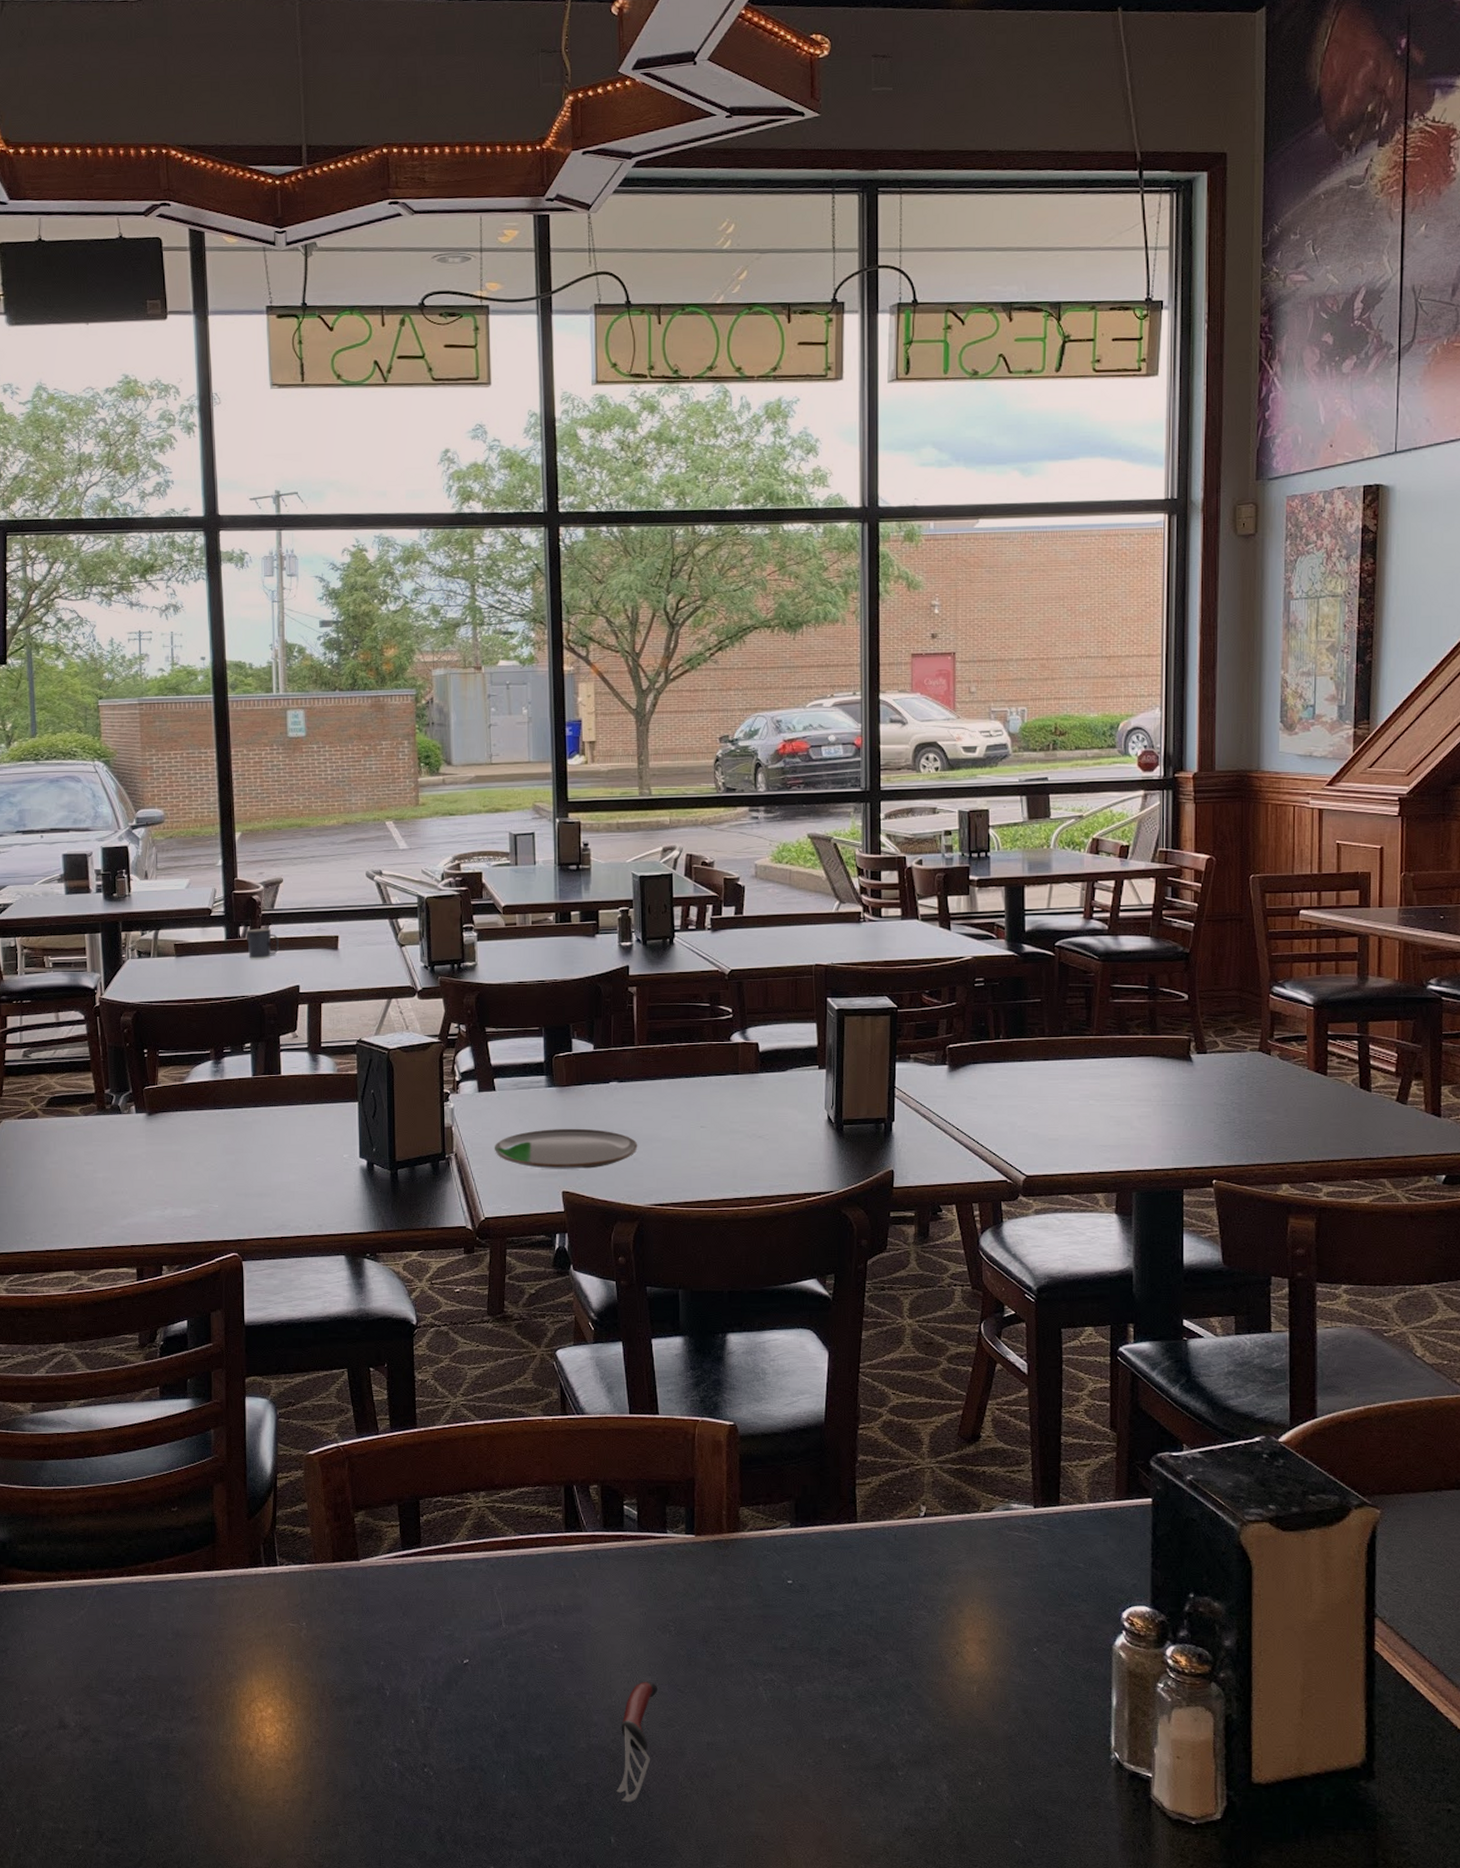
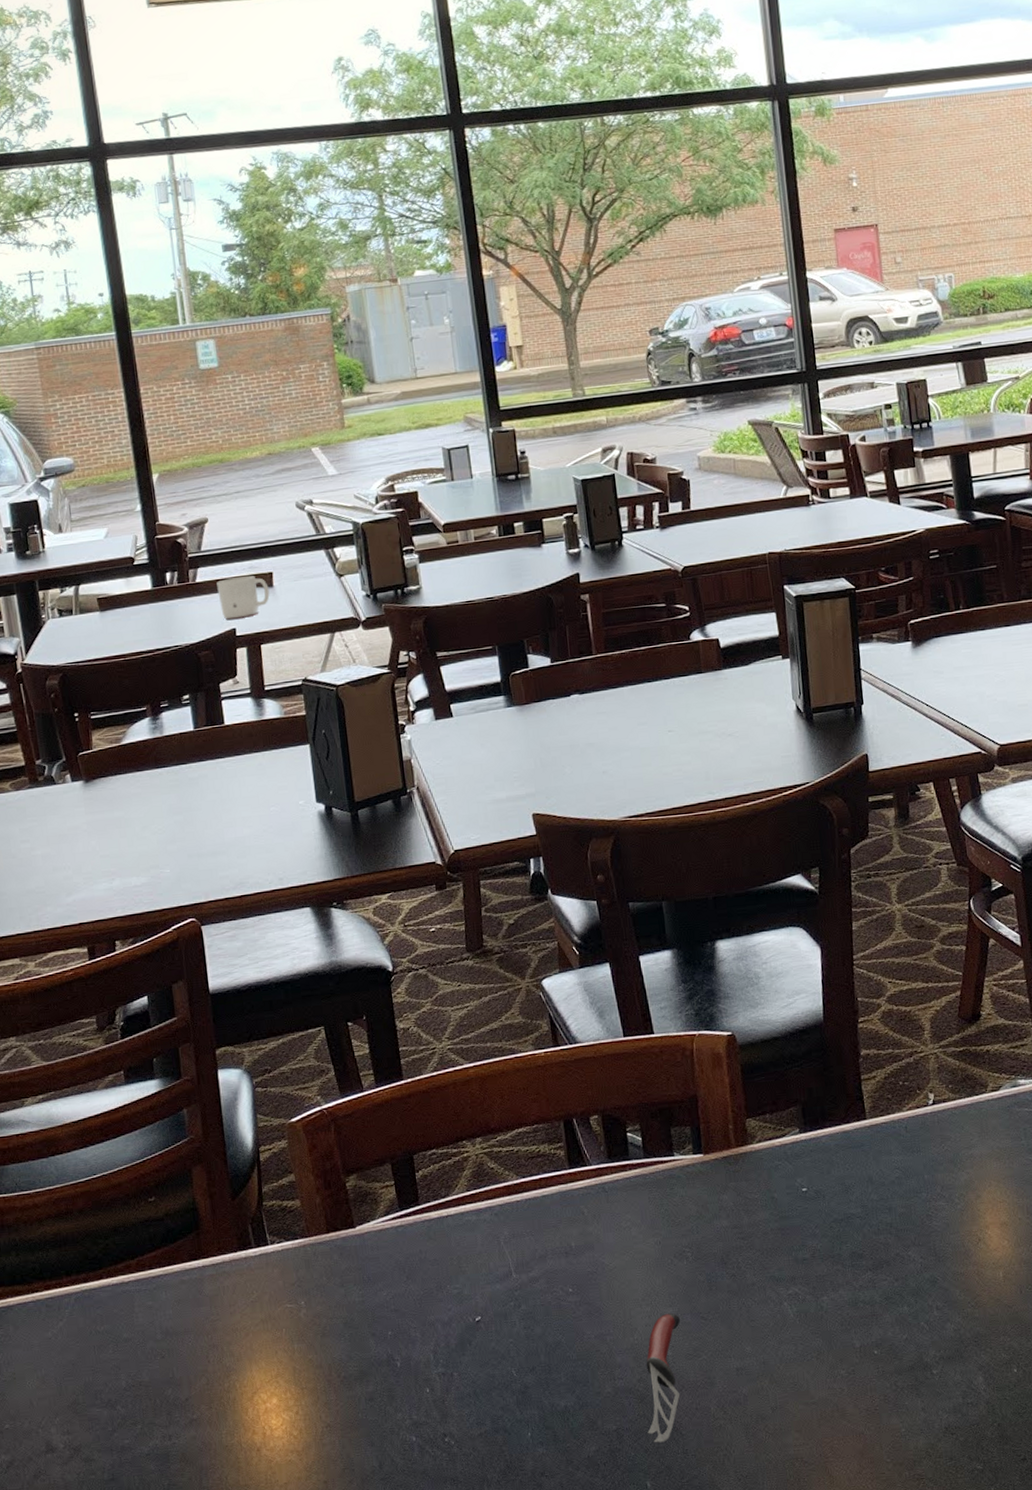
mug: present [246,928,279,961] -> none [173,572,210,608]
mug: none [285,936,334,976] -> present [216,575,270,620]
plate: present [494,1128,638,1170] -> none [457,745,606,794]

